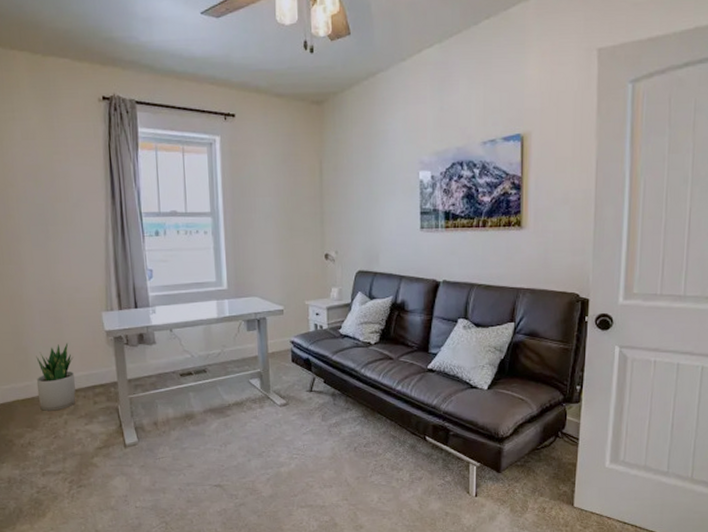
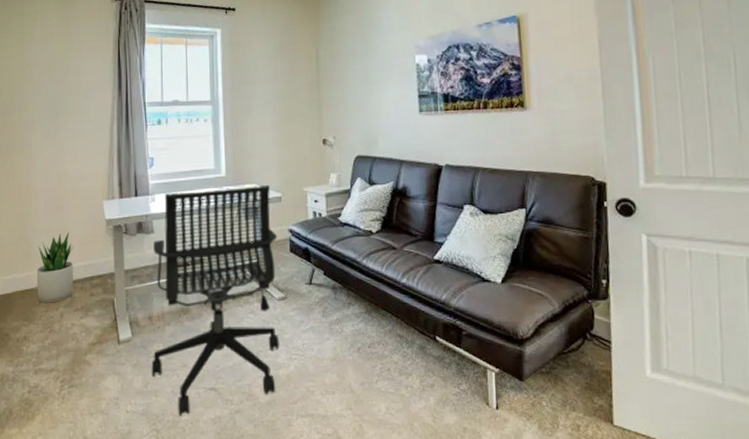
office chair: none [156,297,281,510] -> present [151,184,280,416]

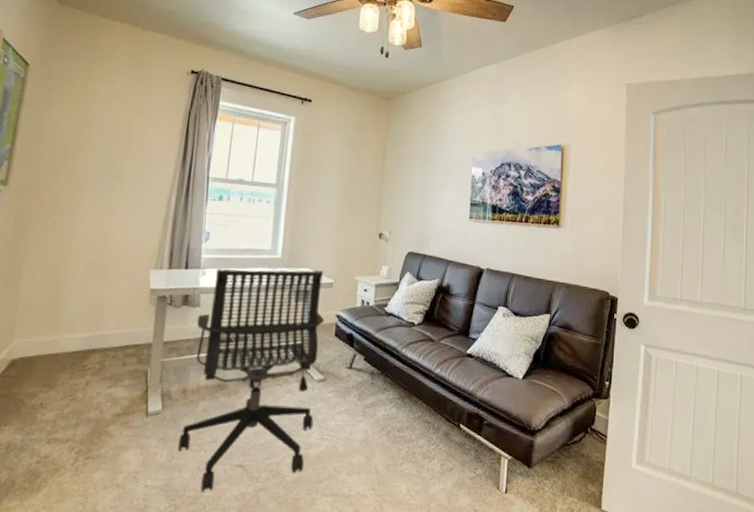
planter: present [36,232,74,303] -> none [63,298,111,370]

